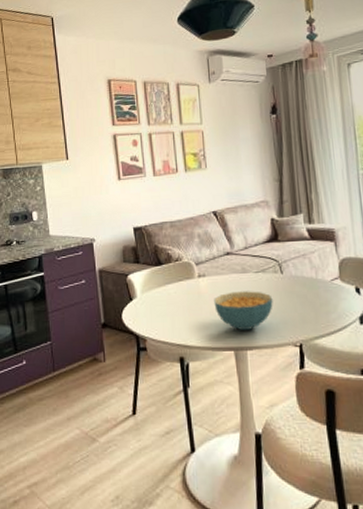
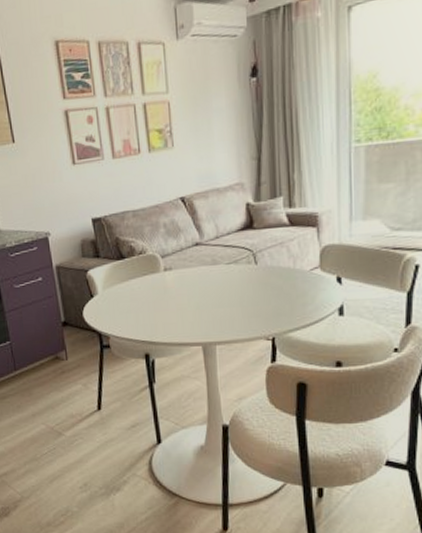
cereal bowl: present [214,291,273,330] -> none [181,284,245,325]

